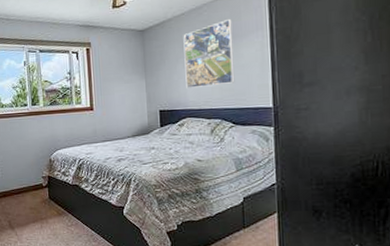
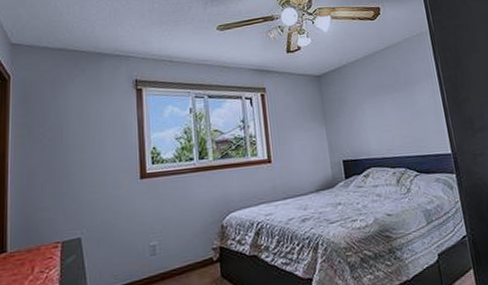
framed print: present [183,19,235,88] -> none [359,67,414,136]

